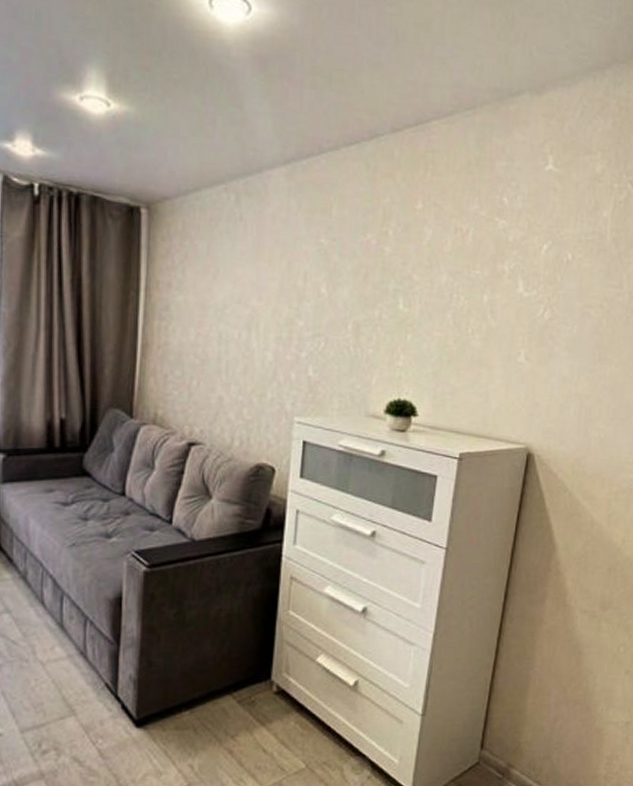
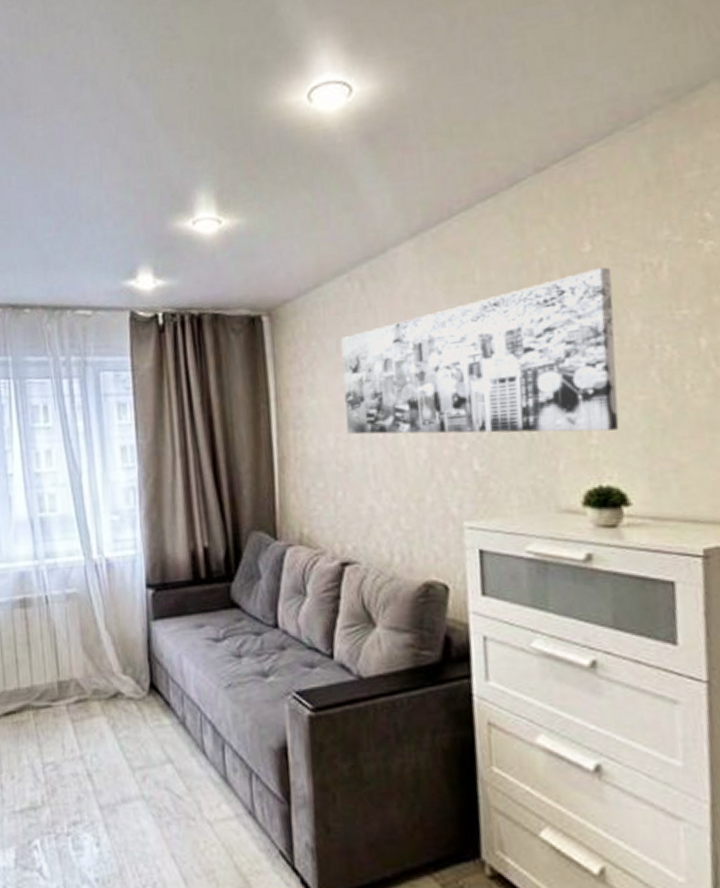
wall art: none [207,224,434,357] -> present [340,267,620,435]

